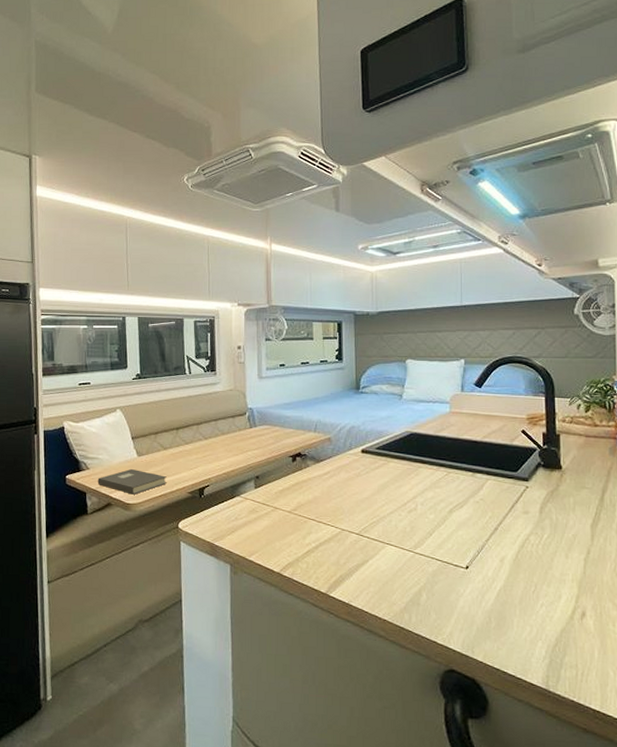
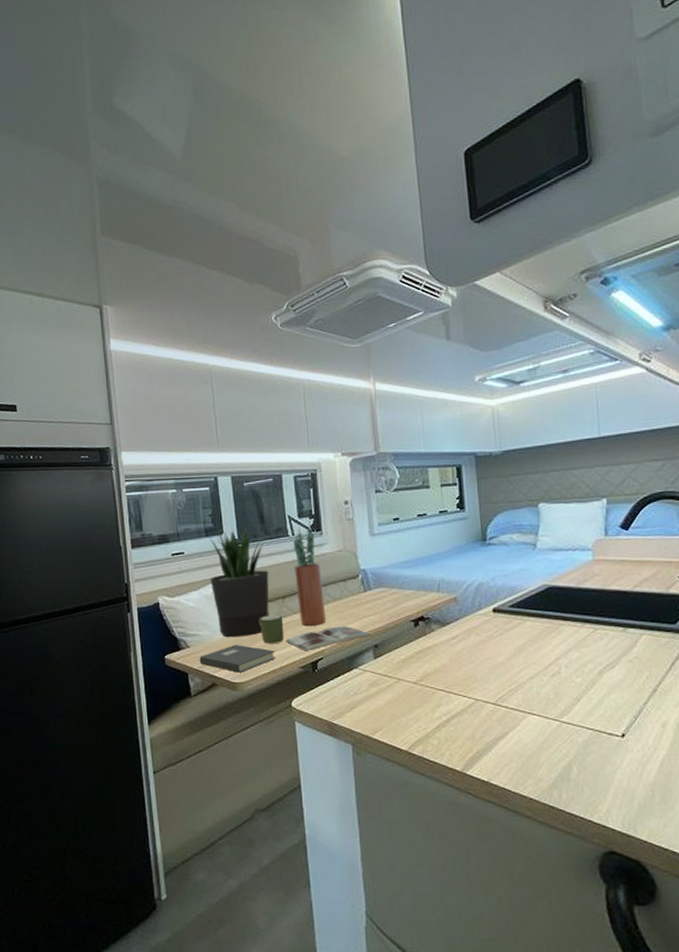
planter: none [112,361,166,463] -> present [209,526,270,638]
mug: none [155,444,176,471] -> present [260,615,284,644]
magazine: none [177,457,254,478] -> present [286,626,371,651]
vase: none [189,363,215,456] -> present [293,522,327,626]

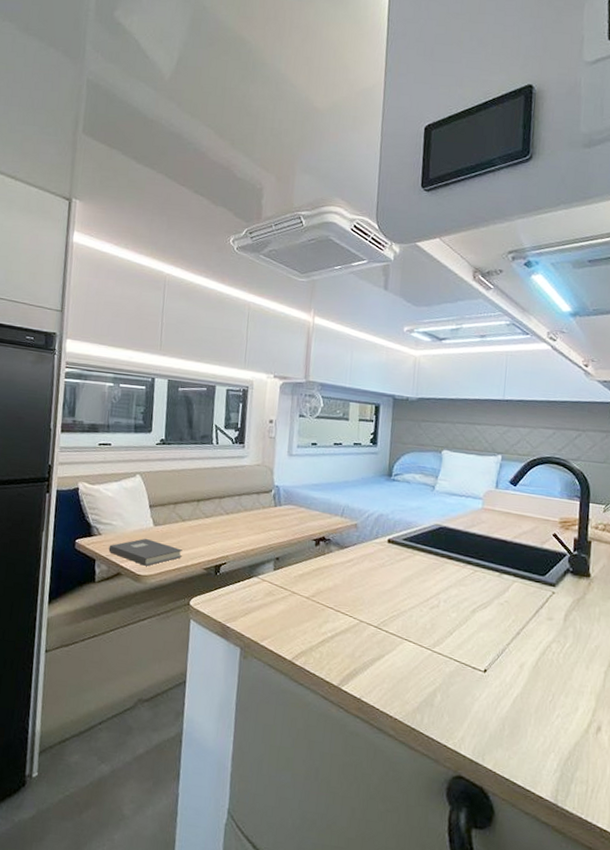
planter: present [209,526,270,638] -> none [131,424,189,533]
mug: present [260,615,284,644] -> none [172,515,195,544]
magazine: present [286,626,371,651] -> none [194,534,275,554]
vase: present [293,522,327,626] -> none [210,434,238,532]

